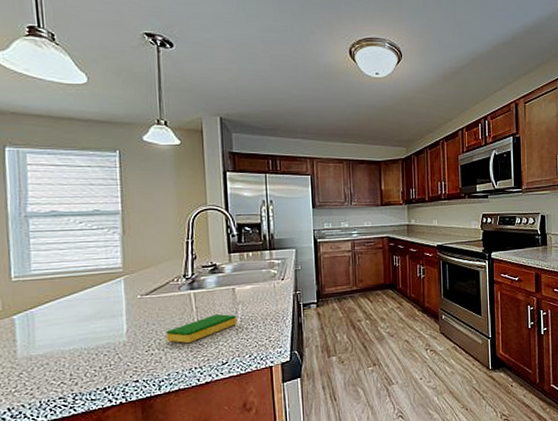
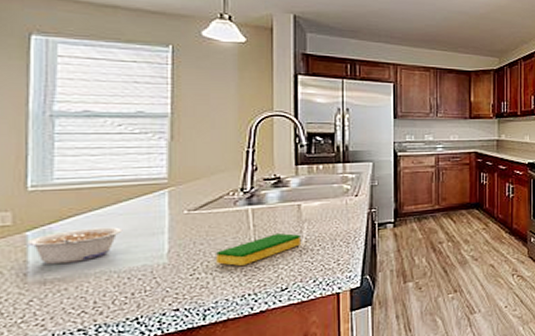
legume: none [14,310,89,343] -> present [27,227,123,265]

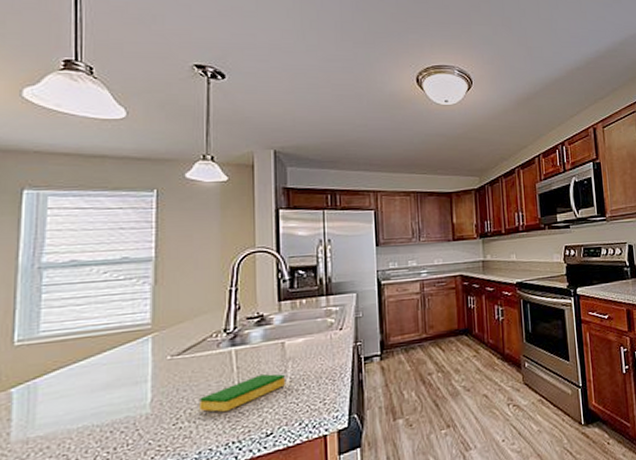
legume: present [27,227,123,265] -> none [11,378,106,422]

